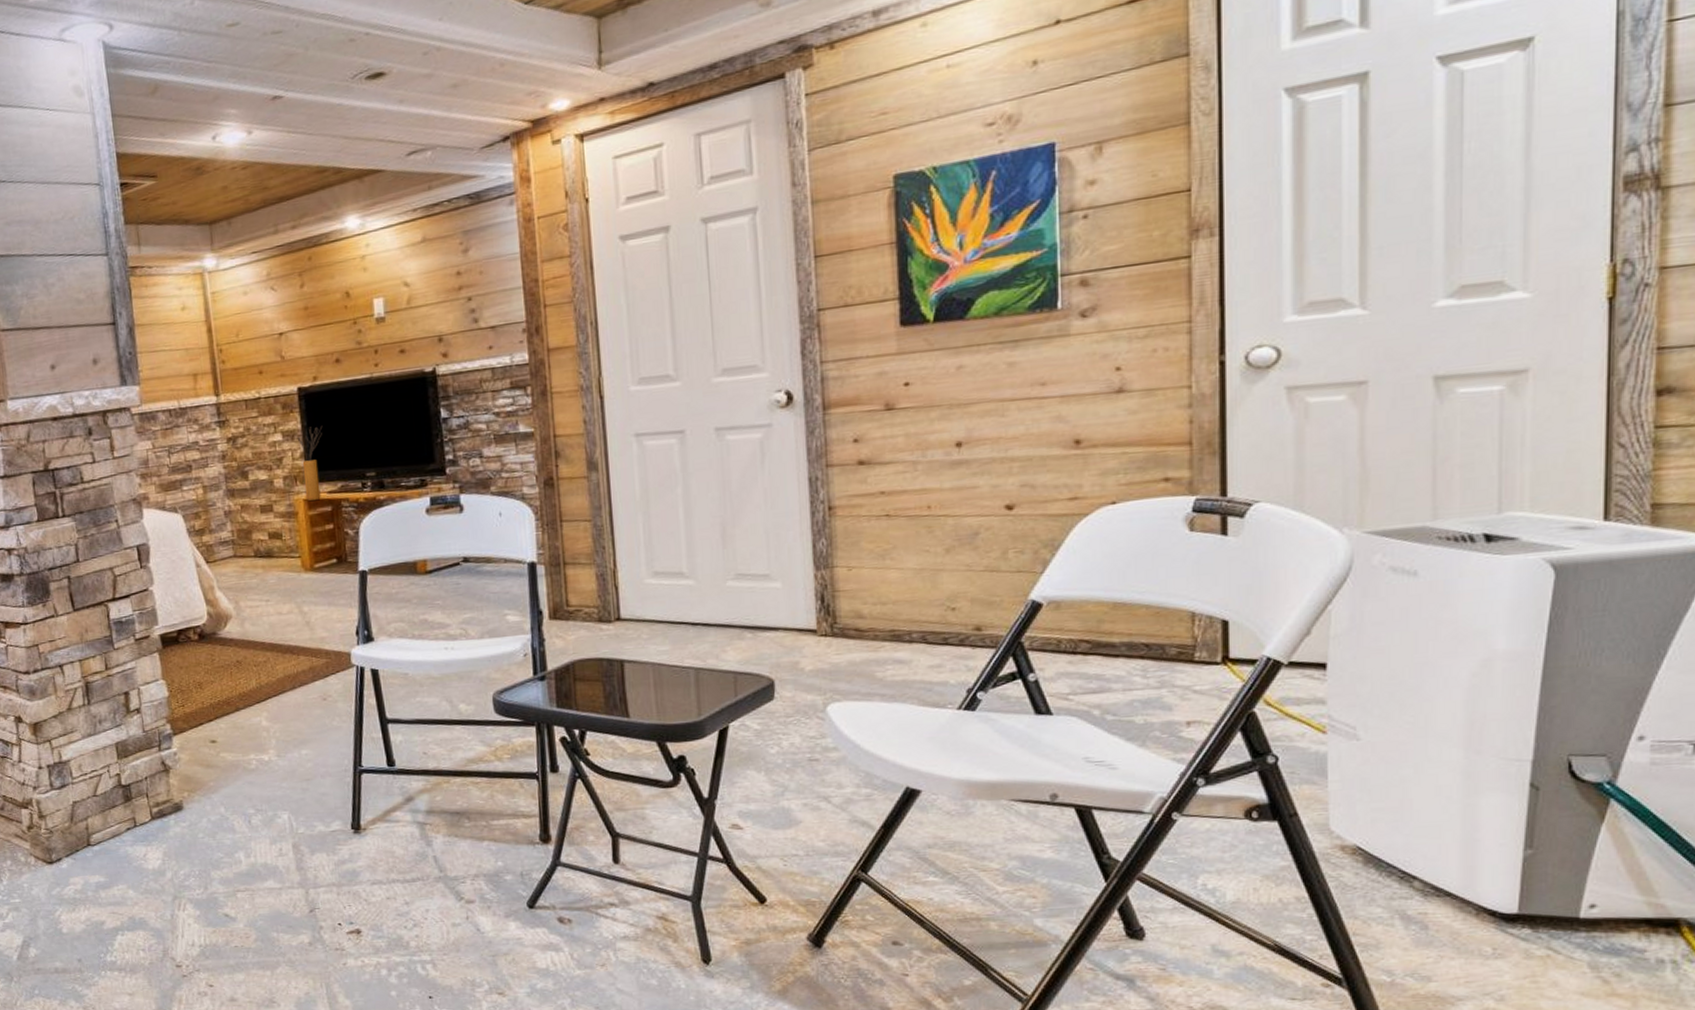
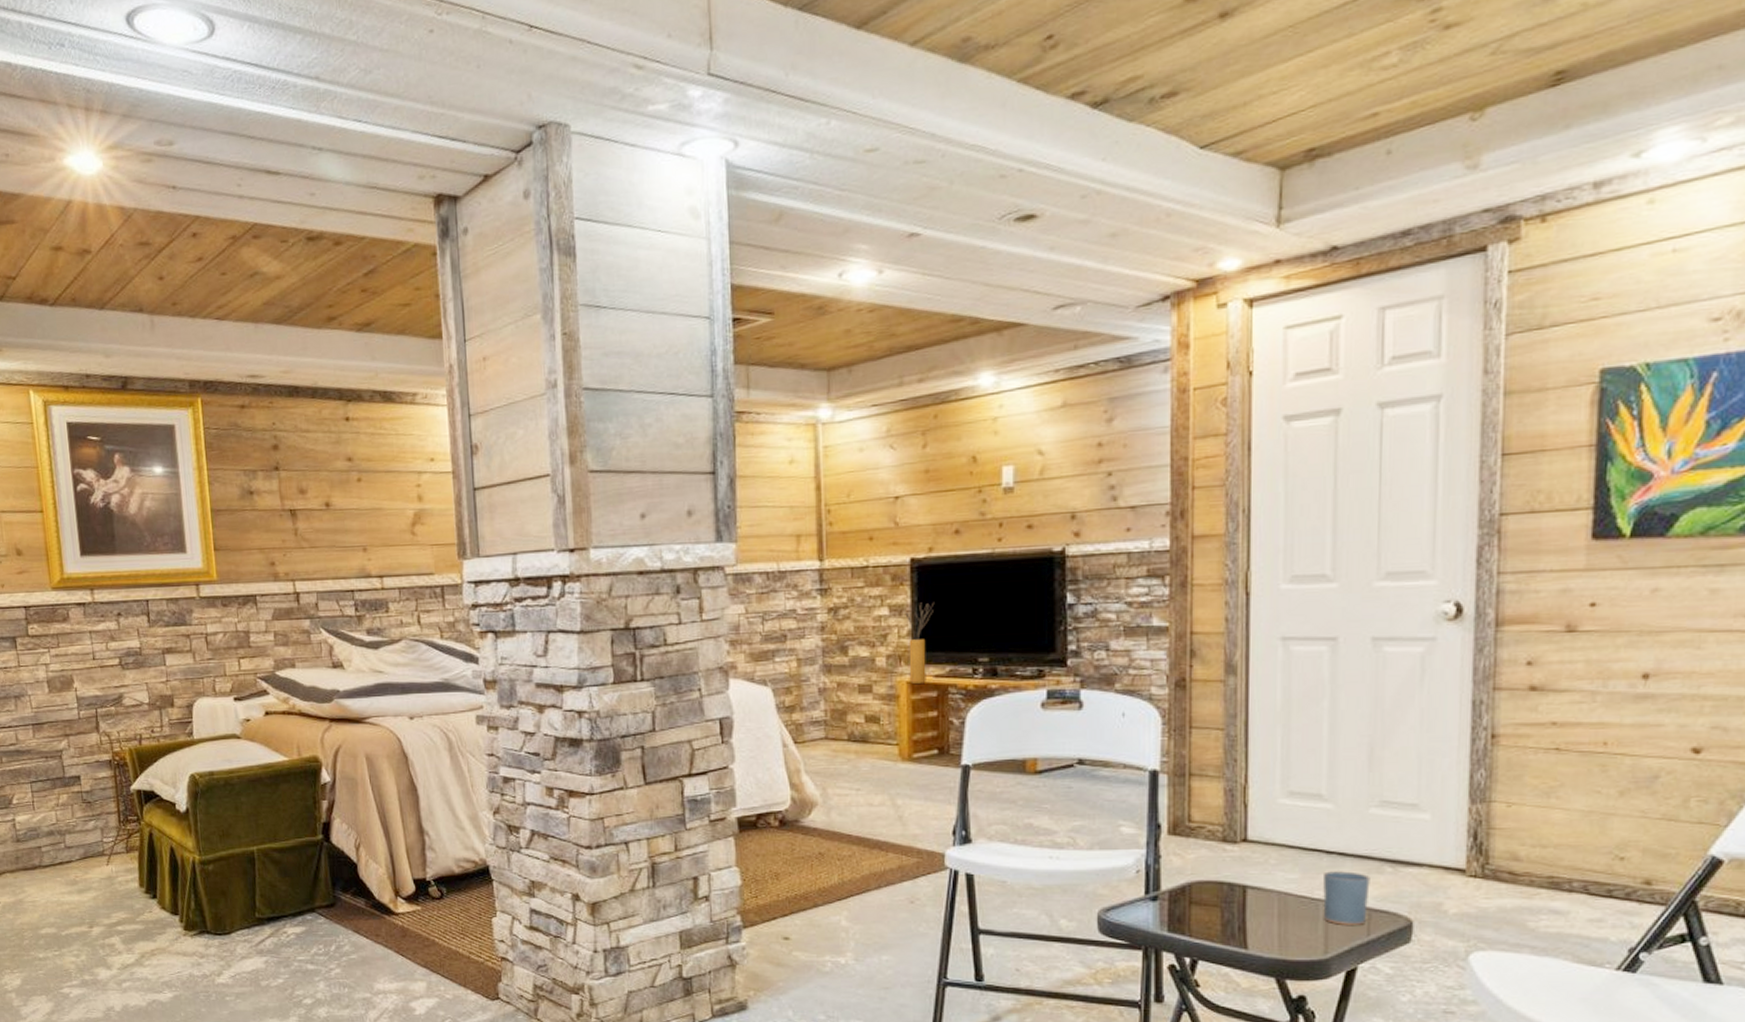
mug: none [691,640,734,689] -> present [1323,871,1370,927]

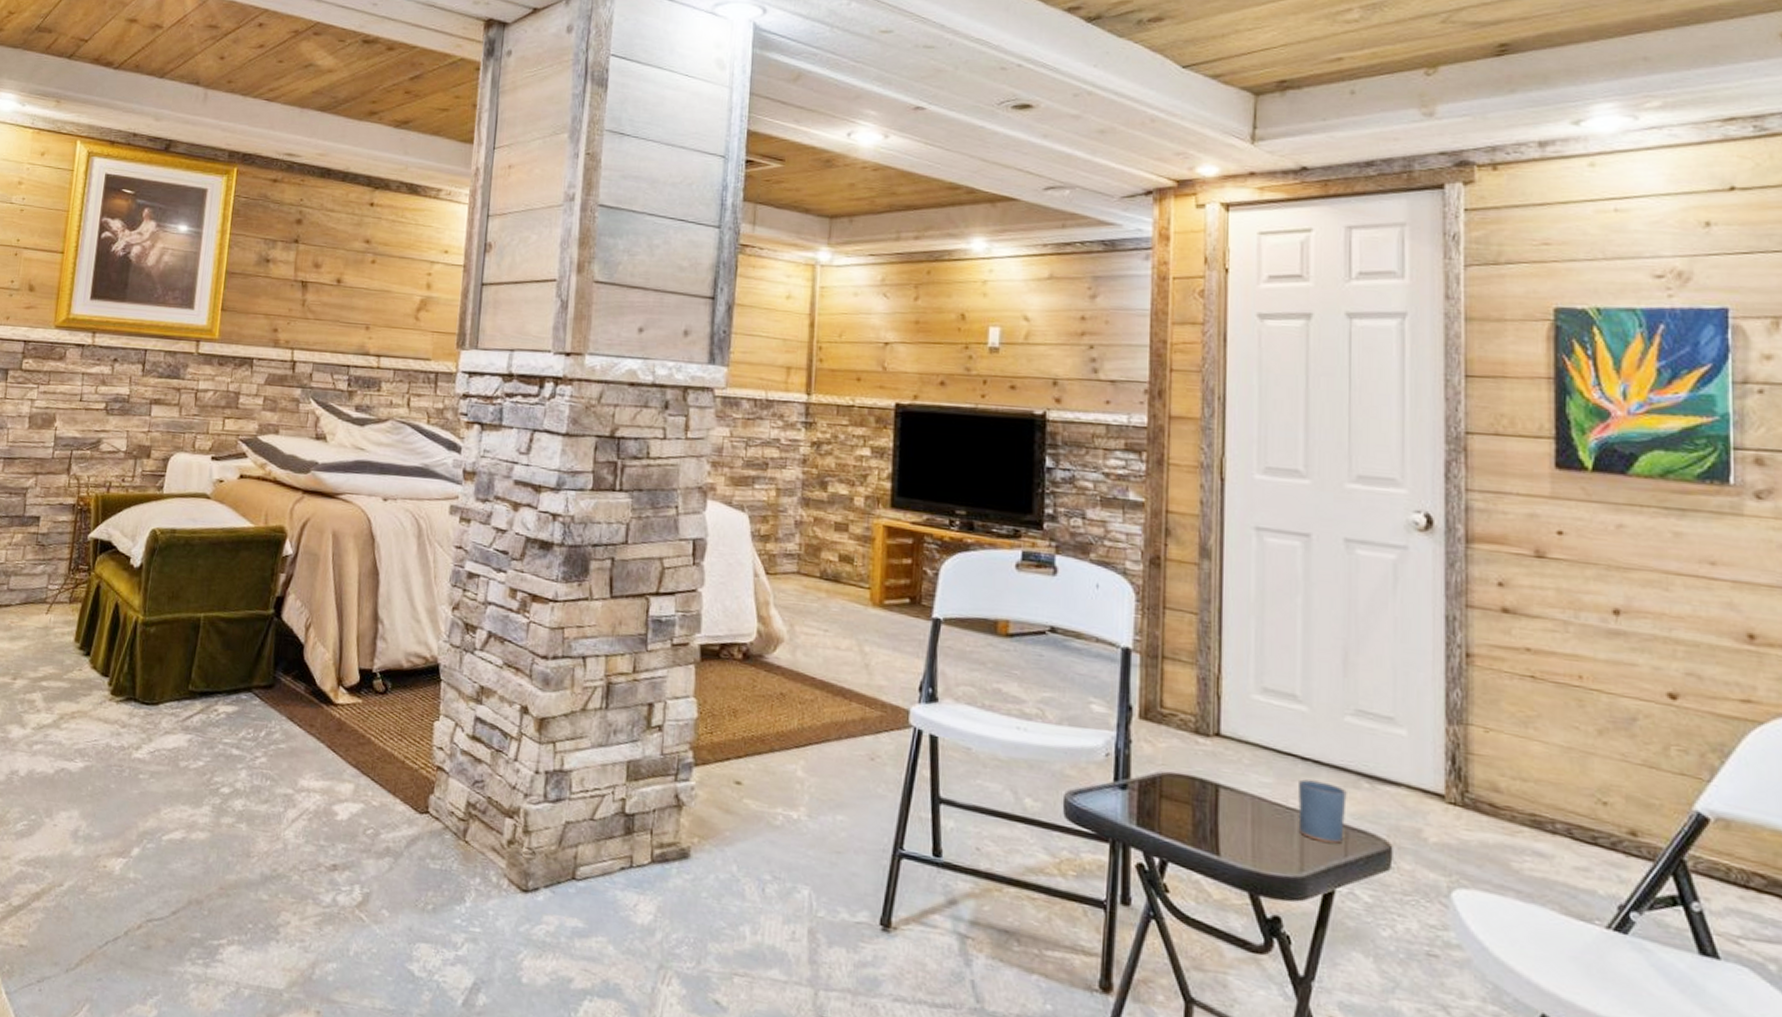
vase: present [905,602,935,685] -> none [886,447,916,530]

